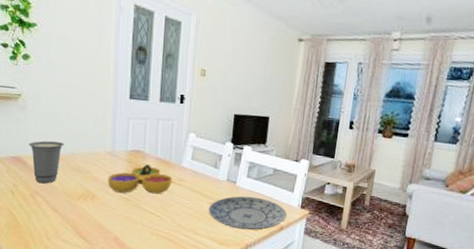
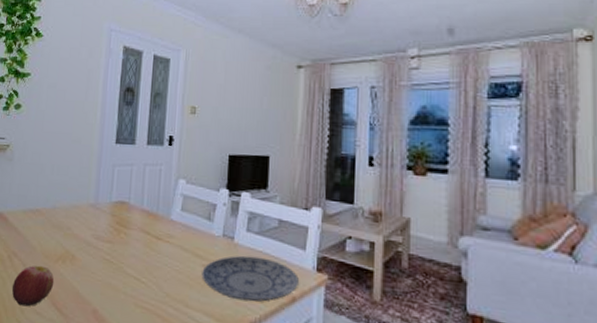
cup: present [29,140,64,184] -> none [11,194,47,243]
apple: none [37,202,77,235] -> present [11,265,55,307]
decorative bowl: present [107,164,173,194] -> none [89,218,160,255]

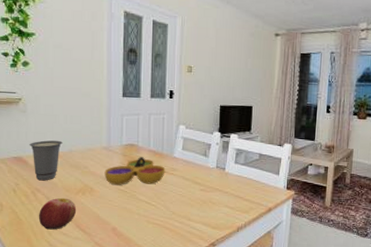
cup: none [11,194,47,243] -> present [29,140,63,181]
decorative bowl: none [89,218,160,255] -> present [104,157,166,185]
plate: present [201,255,299,302] -> none [200,181,274,213]

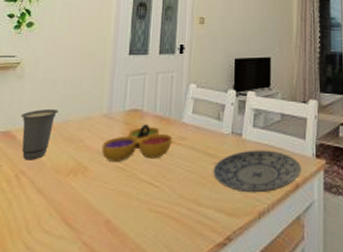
apple: present [38,197,77,230] -> none [18,181,65,226]
plate: none [200,181,274,213] -> present [213,150,301,193]

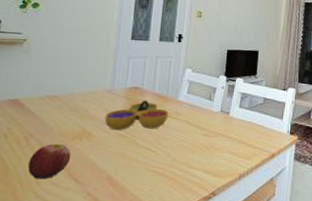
apple: none [18,181,65,226] -> present [27,143,71,179]
cup: present [21,110,59,160] -> none [28,82,65,125]
plate: present [213,150,301,193] -> none [203,125,277,160]

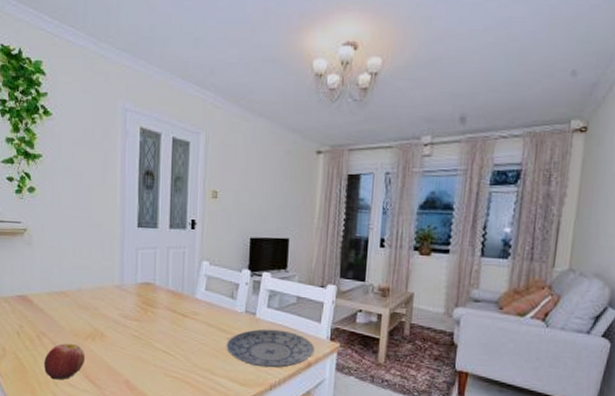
decorative bowl: present [104,100,169,130] -> none [116,298,186,331]
plate: none [203,125,277,160] -> present [226,328,314,368]

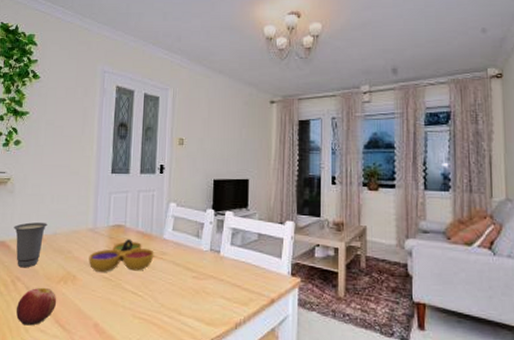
cup: none [34,277,71,324] -> present [13,222,48,268]
decorative bowl: none [116,298,186,331] -> present [88,239,154,272]
plate: present [226,328,314,368] -> none [192,266,276,306]

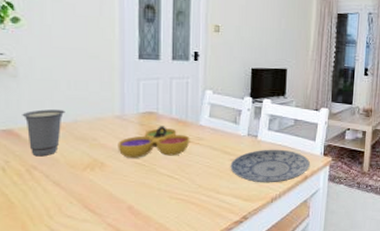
apple: present [16,287,57,326] -> none [35,175,84,213]
plate: none [192,266,276,306] -> present [230,149,310,183]

